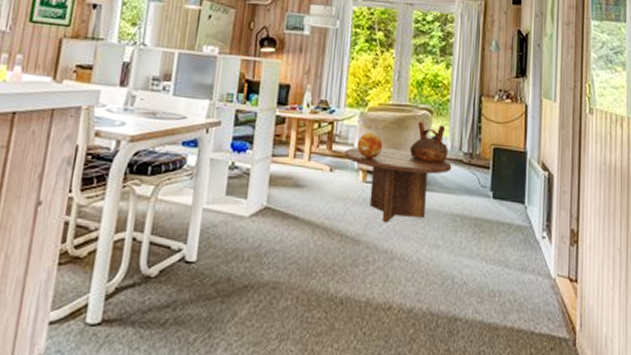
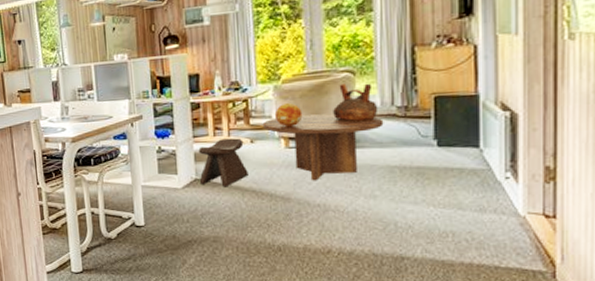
stool: none [269,162,323,221] -> present [198,138,248,187]

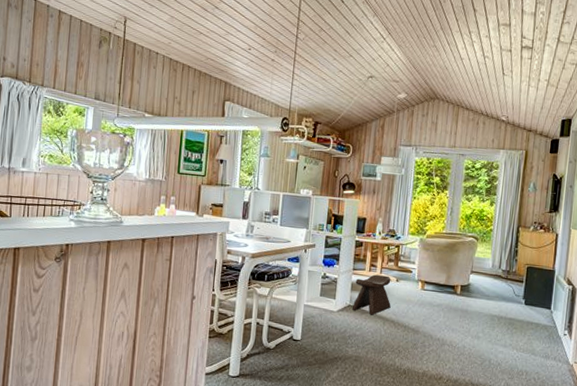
coffee table: present [262,113,384,181] -> none [407,264,492,320]
decorative sphere: present [274,103,303,128] -> none [417,254,438,274]
vessel: present [333,83,378,121] -> none [459,246,490,277]

